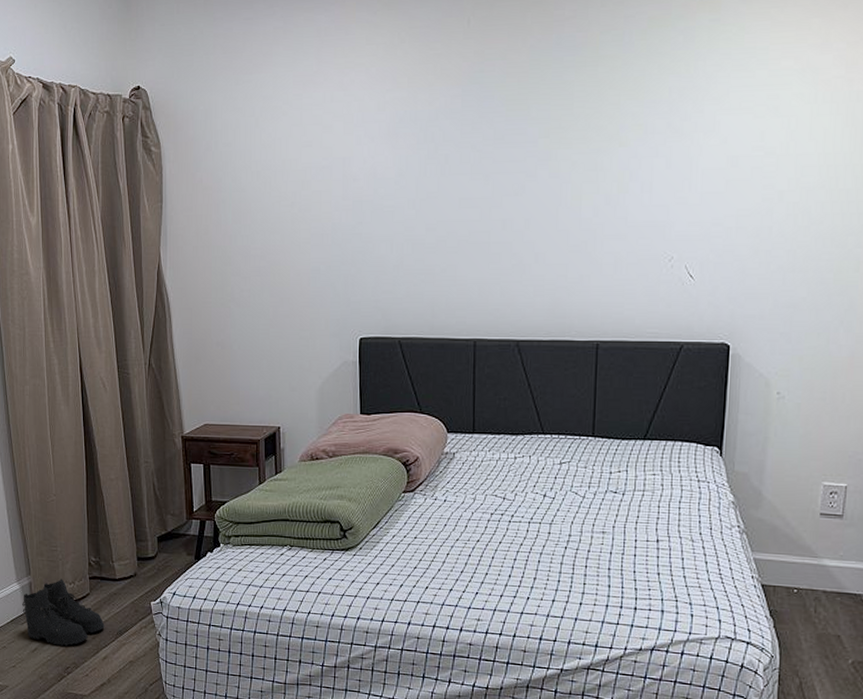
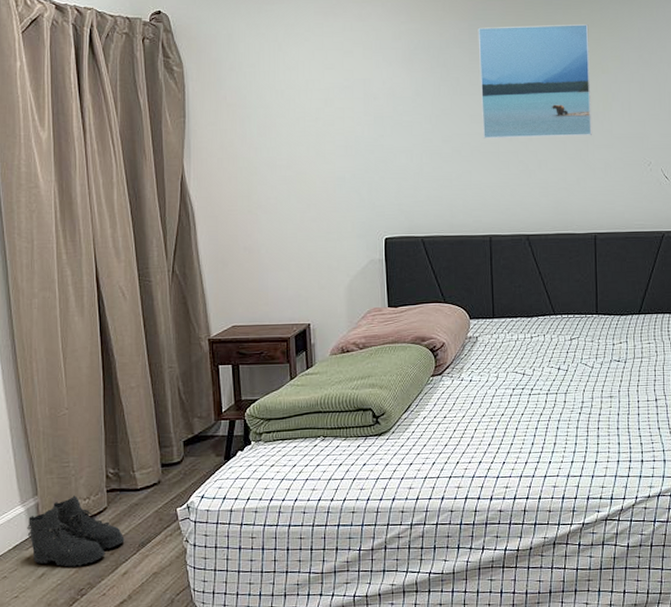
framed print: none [472,84,606,227] -> present [478,23,592,139]

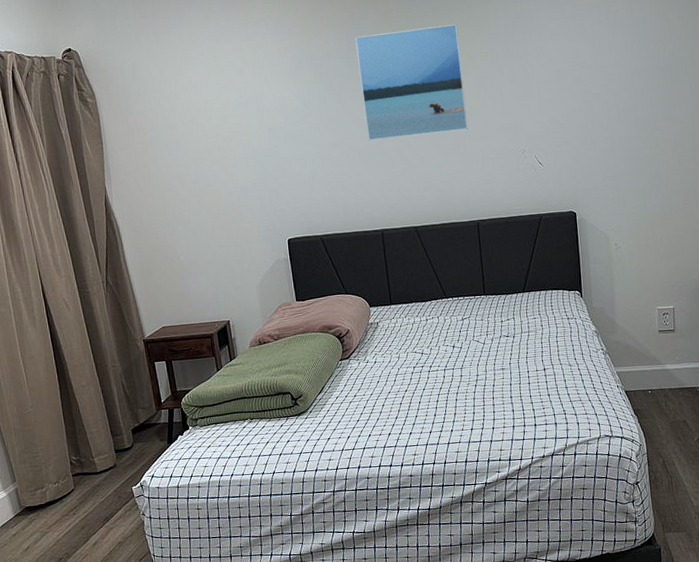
boots: present [27,495,125,567] -> none [10,480,92,541]

